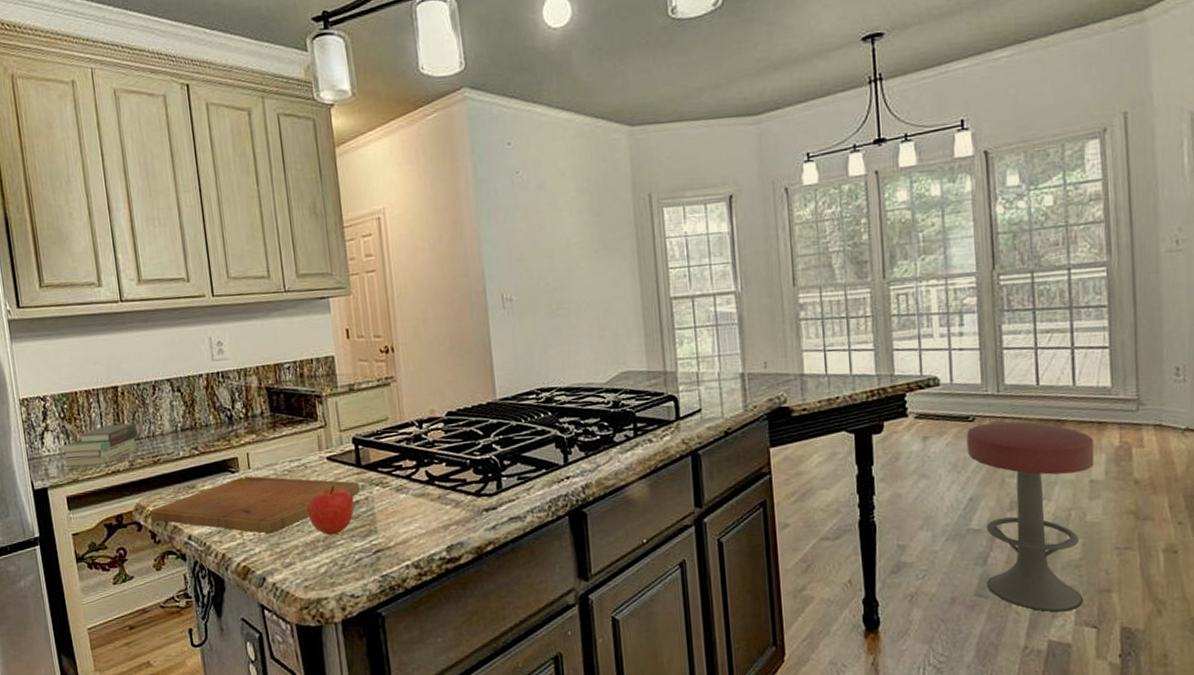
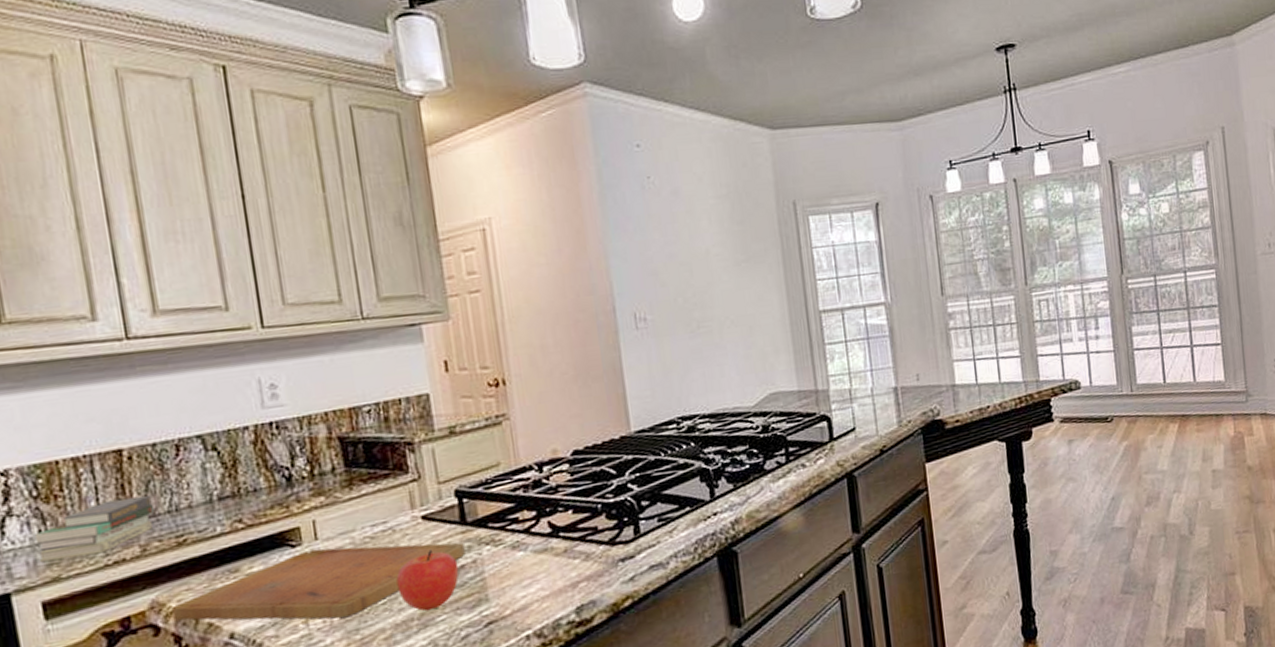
bar stool: present [966,421,1095,612] -> none [1106,418,1215,601]

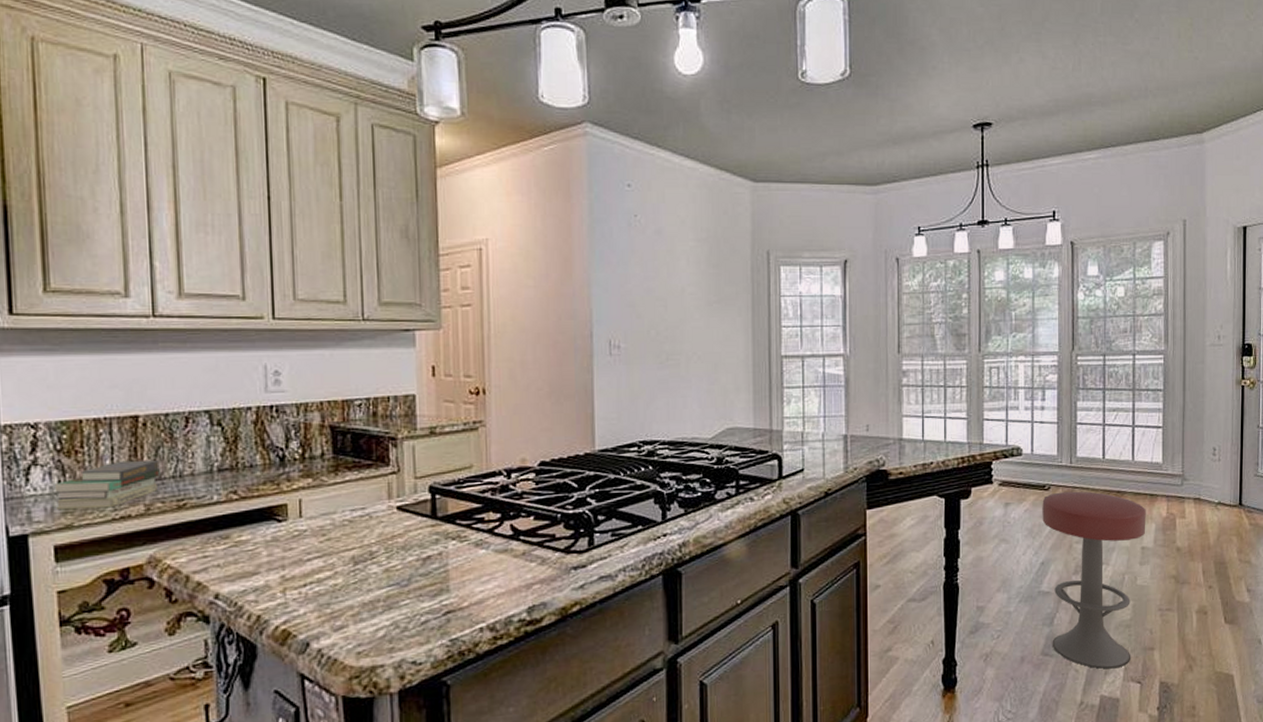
cutting board: present [171,542,466,621] -> none [166,526,433,591]
fruit: present [396,549,459,612] -> none [368,538,425,595]
bar stool: none [1106,418,1215,601] -> present [1042,491,1146,669]

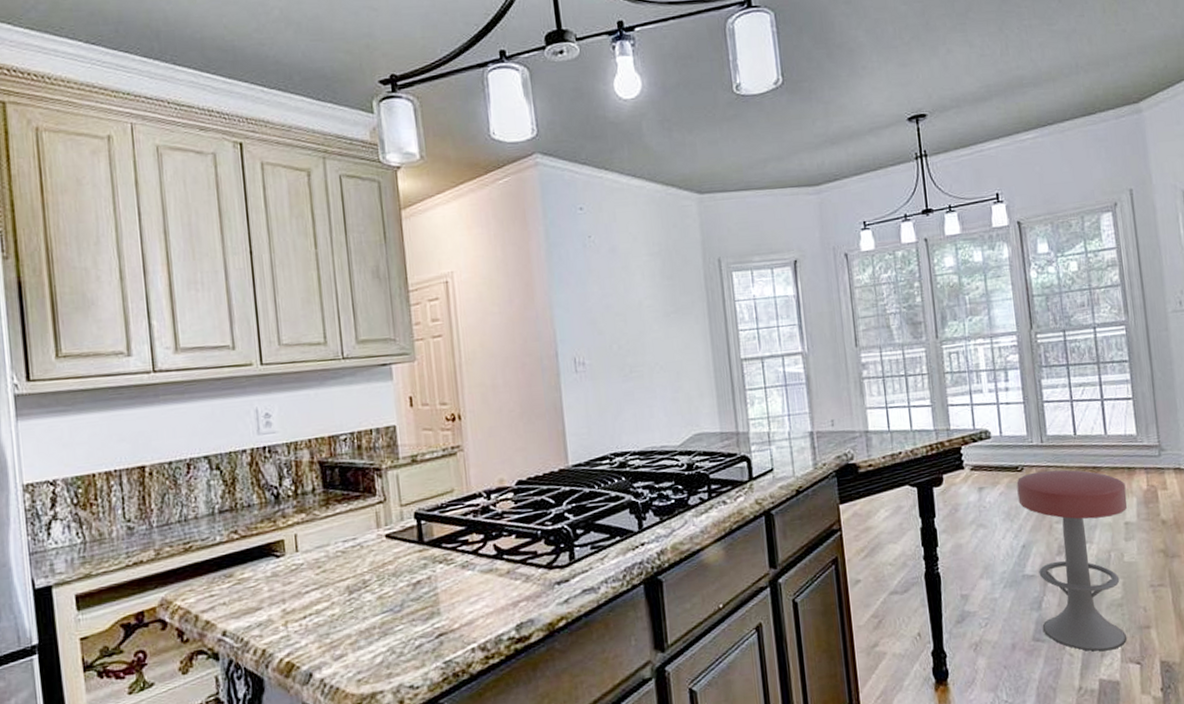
books: present [54,460,160,509] -> none [73,507,167,560]

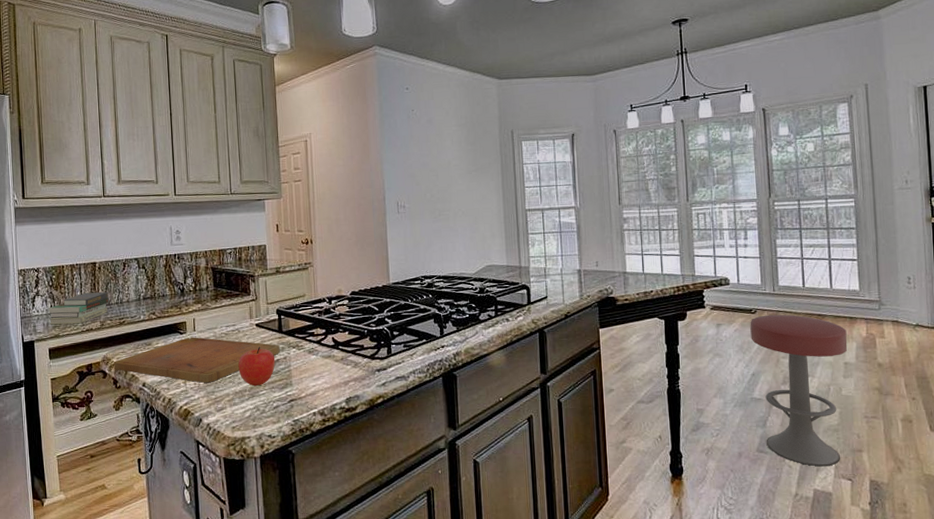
books: none [73,507,167,560] -> present [48,292,109,325]
cutting board: none [177,559,422,623] -> present [113,337,280,383]
fruit: none [362,565,416,621] -> present [238,346,276,387]

